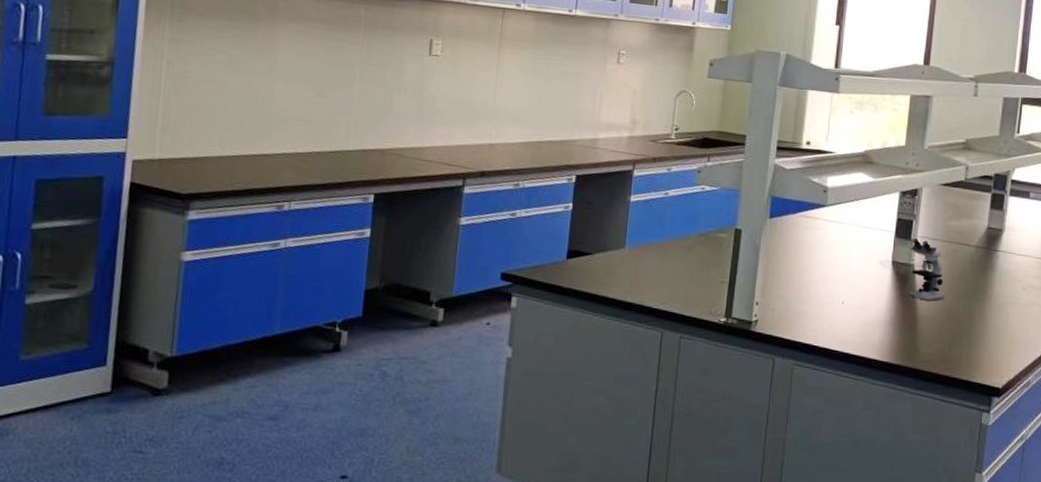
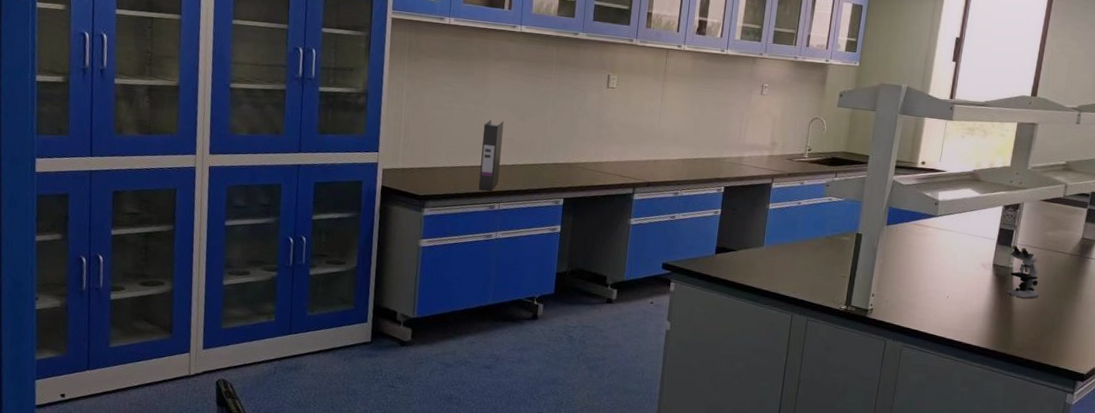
binder: none [262,95,297,188] -> present [478,119,504,192]

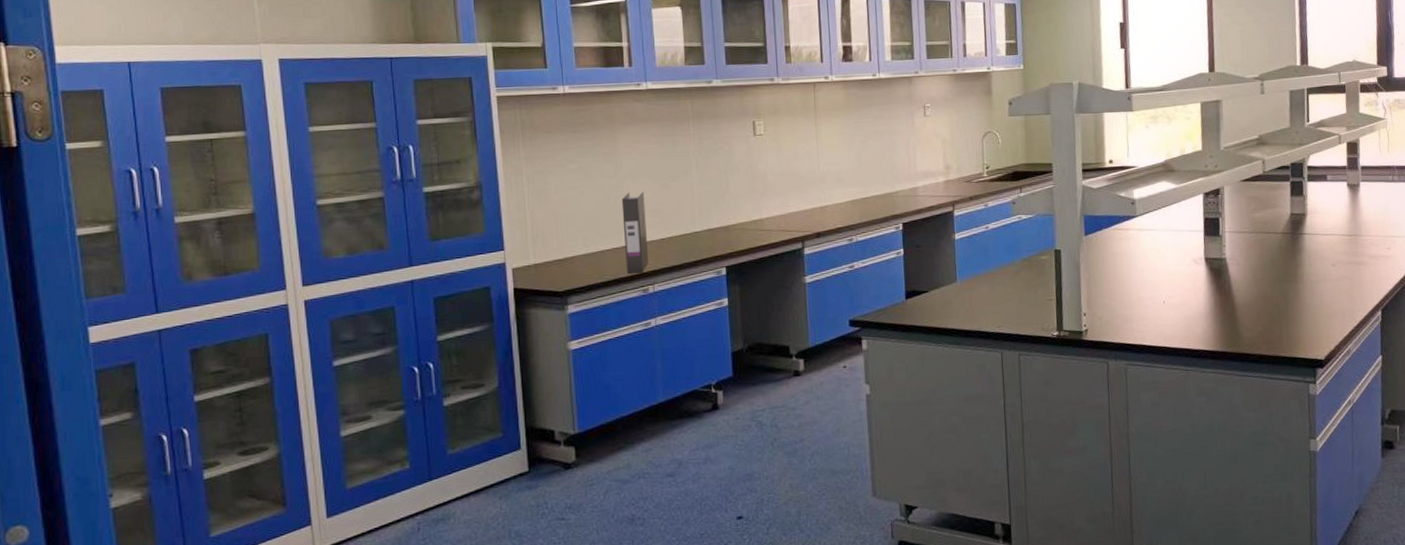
microscope: present [1006,245,1039,299] -> none [1221,234,1259,290]

